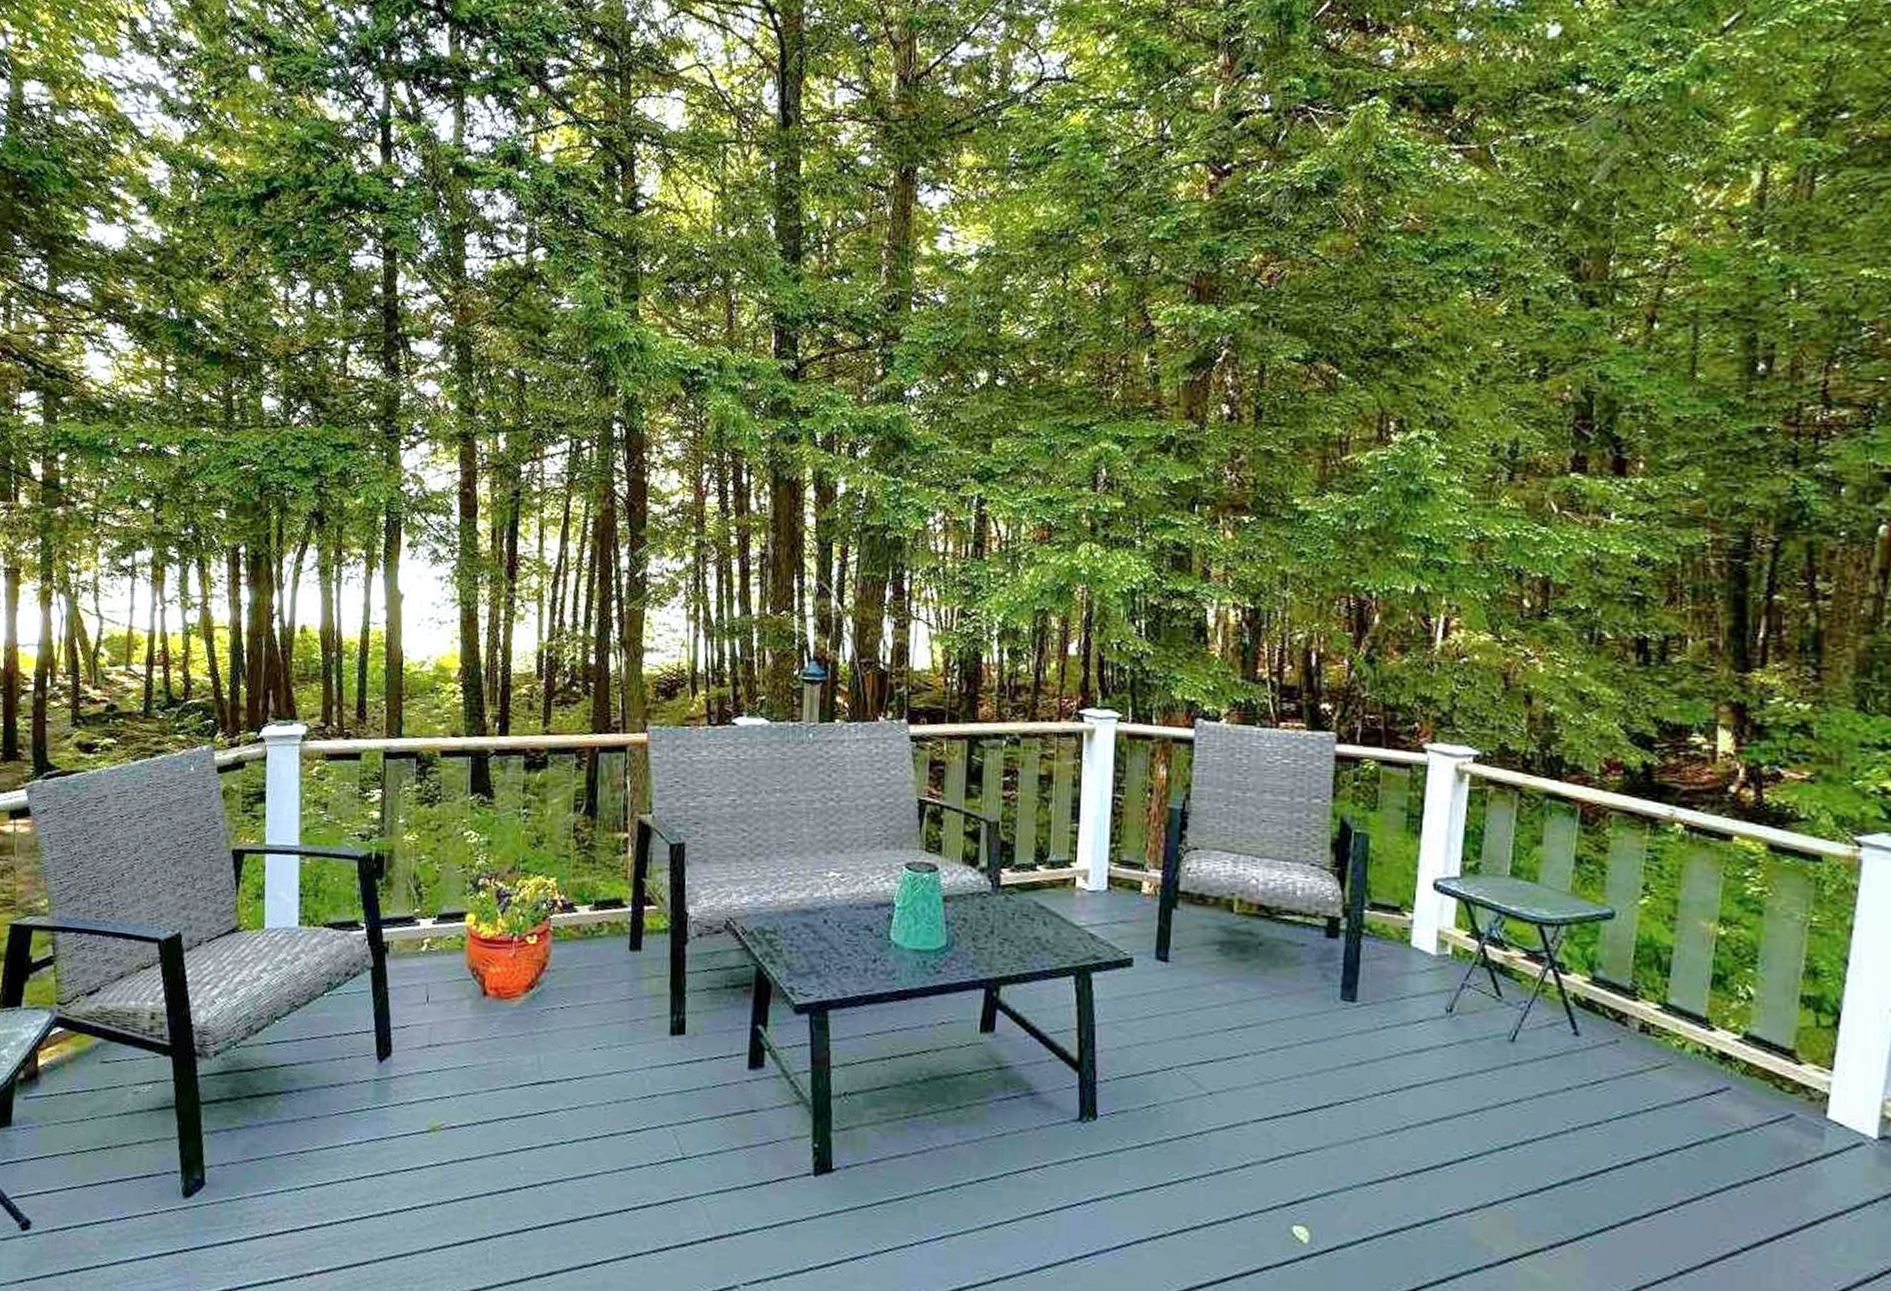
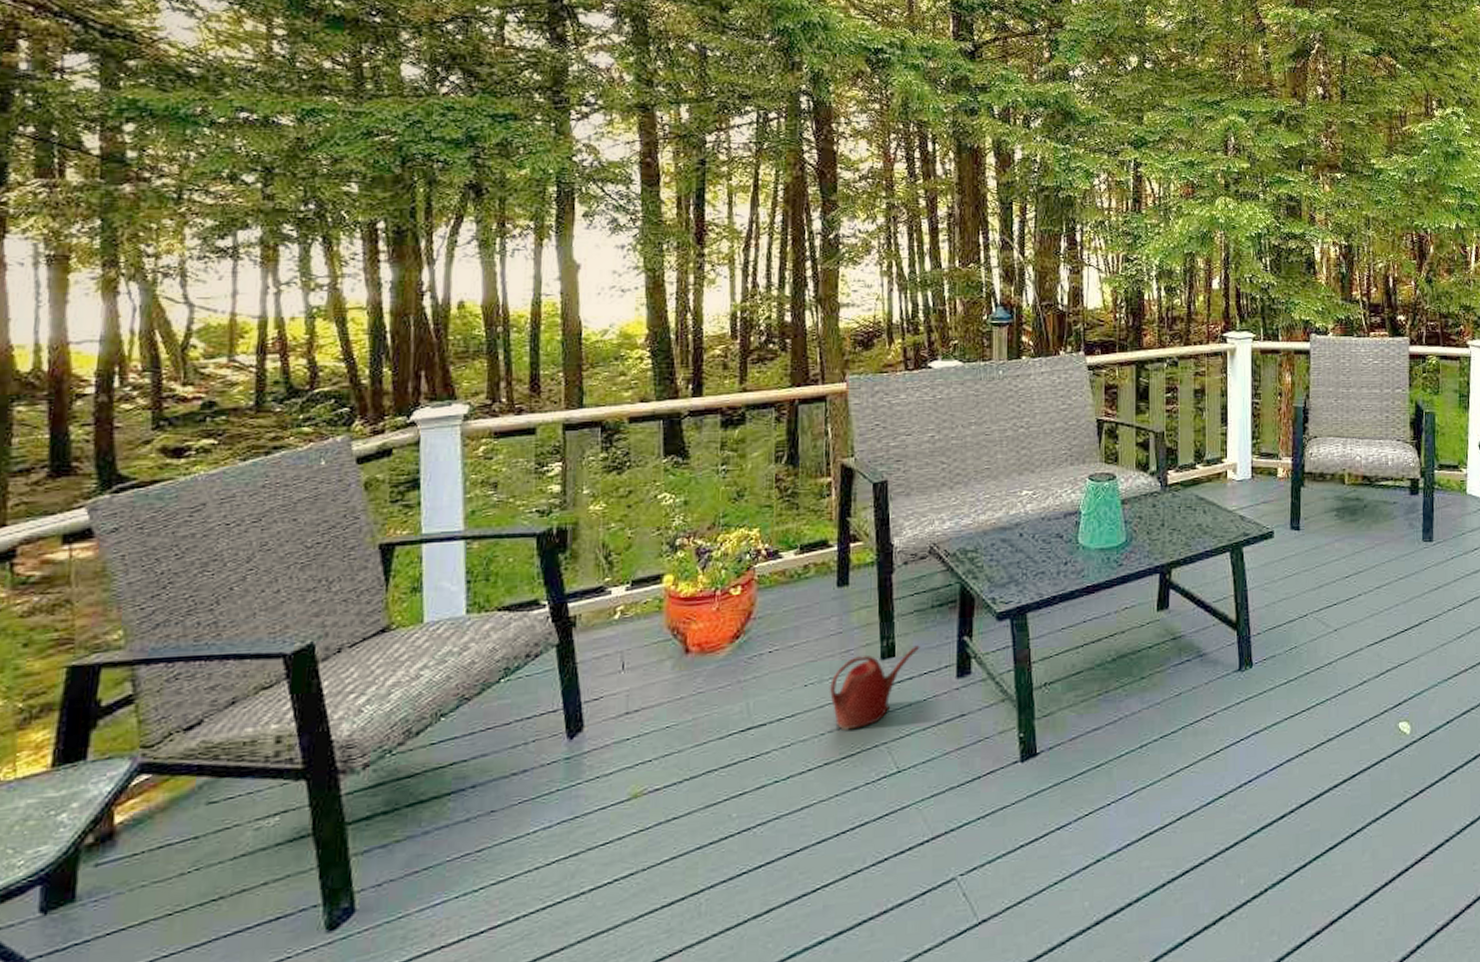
watering can: none [617,1026,711,1104] -> present [829,645,920,731]

